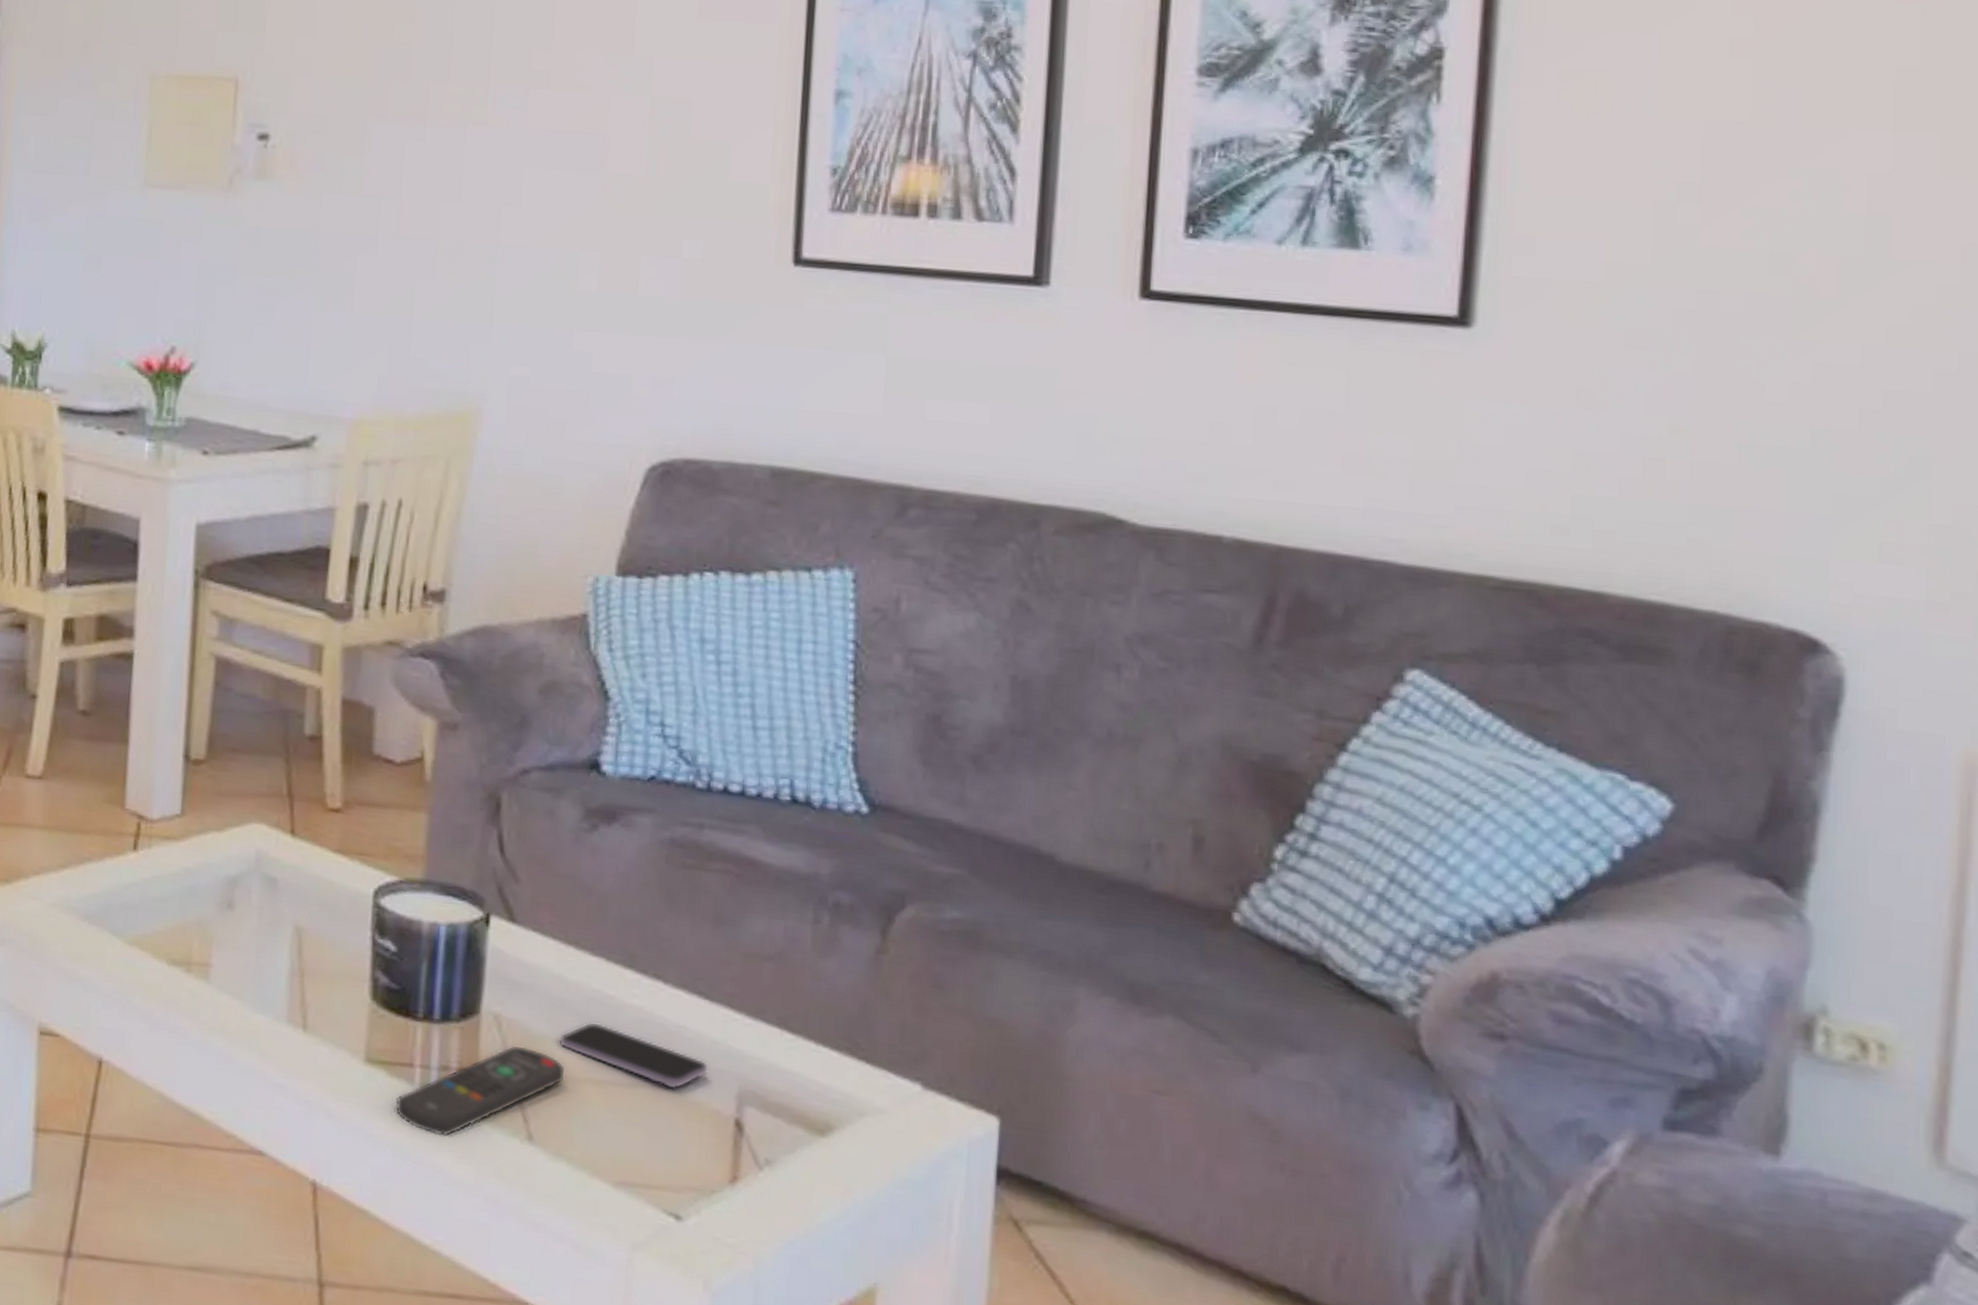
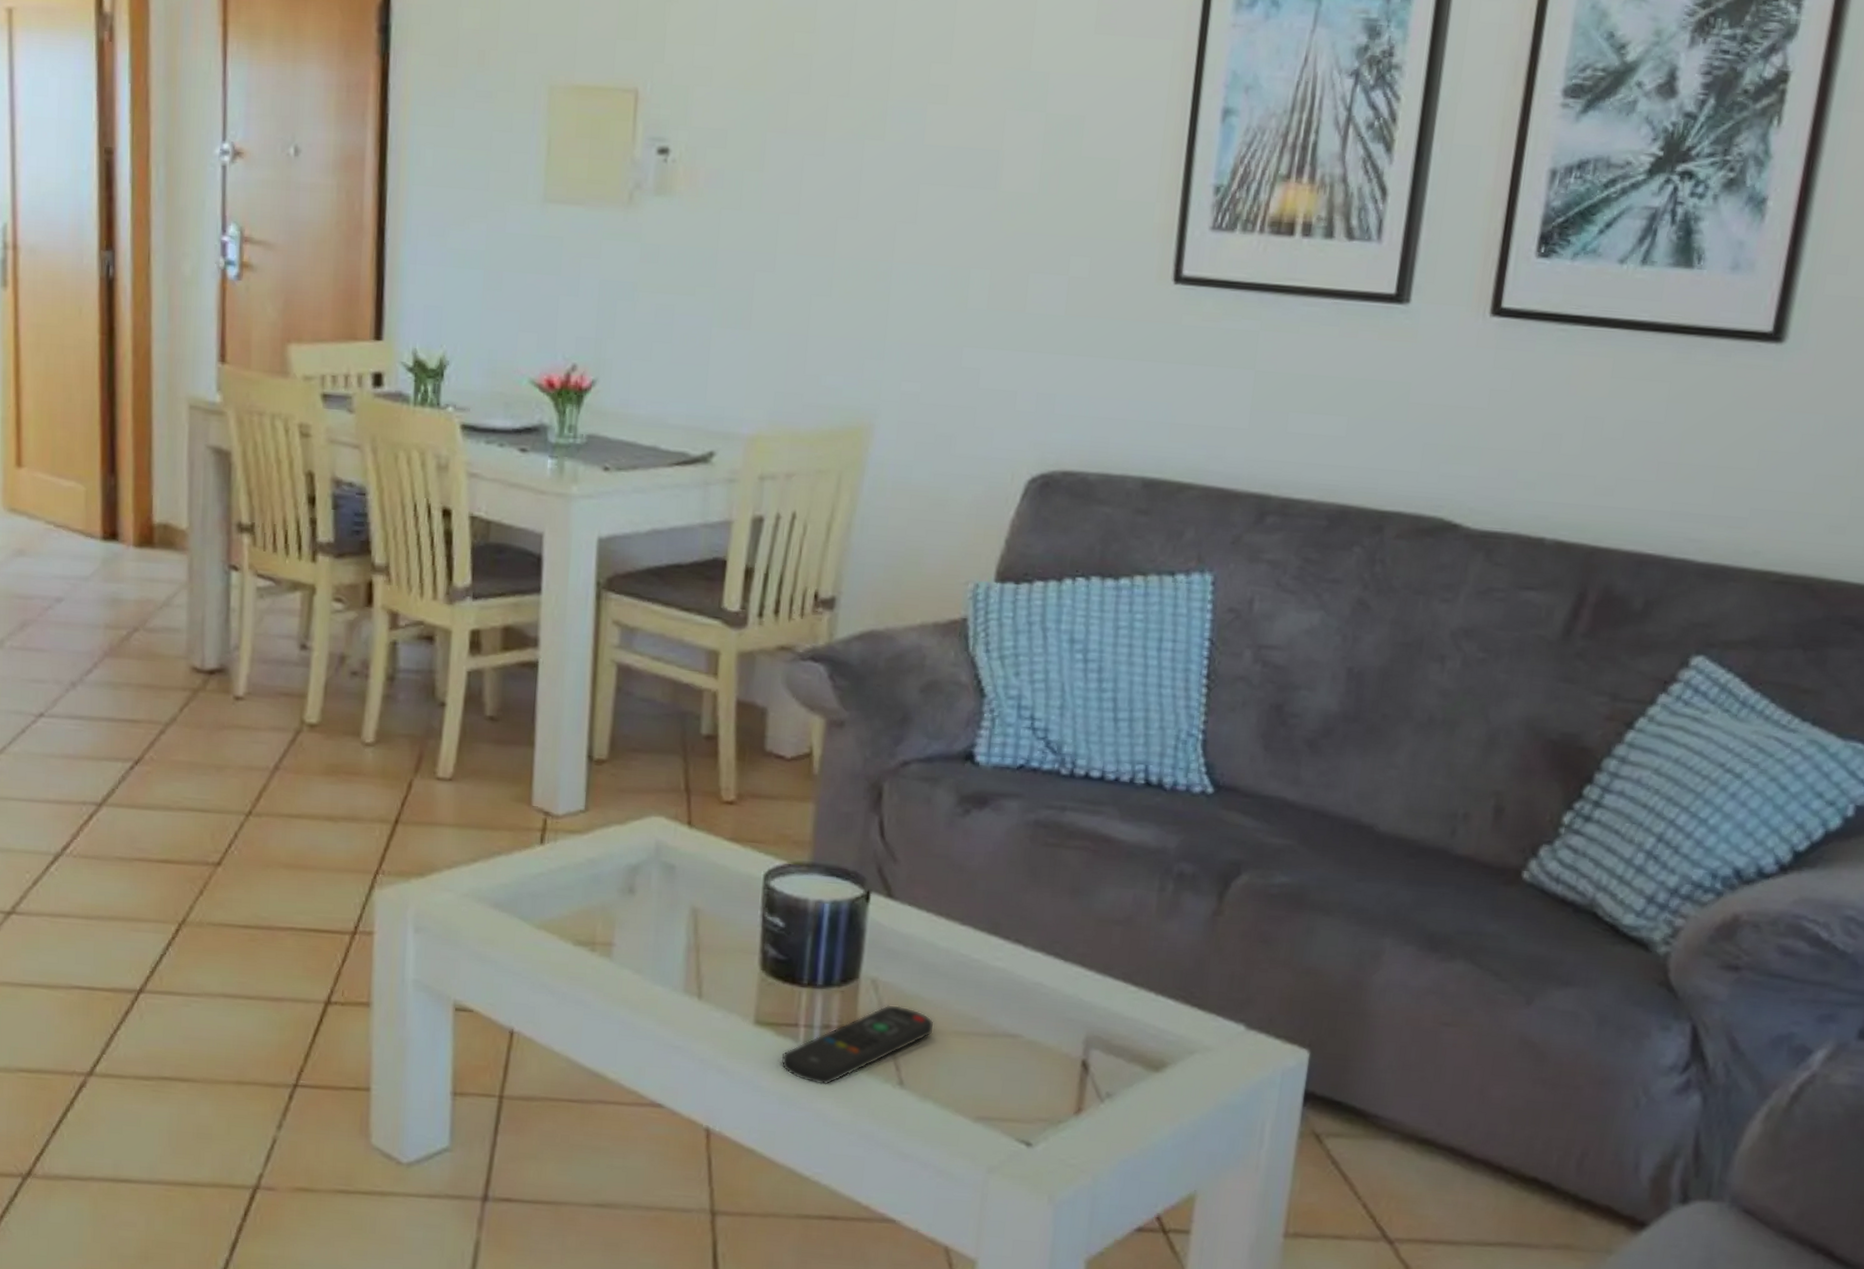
smartphone: present [559,1022,709,1089] -> none [929,982,1061,1037]

